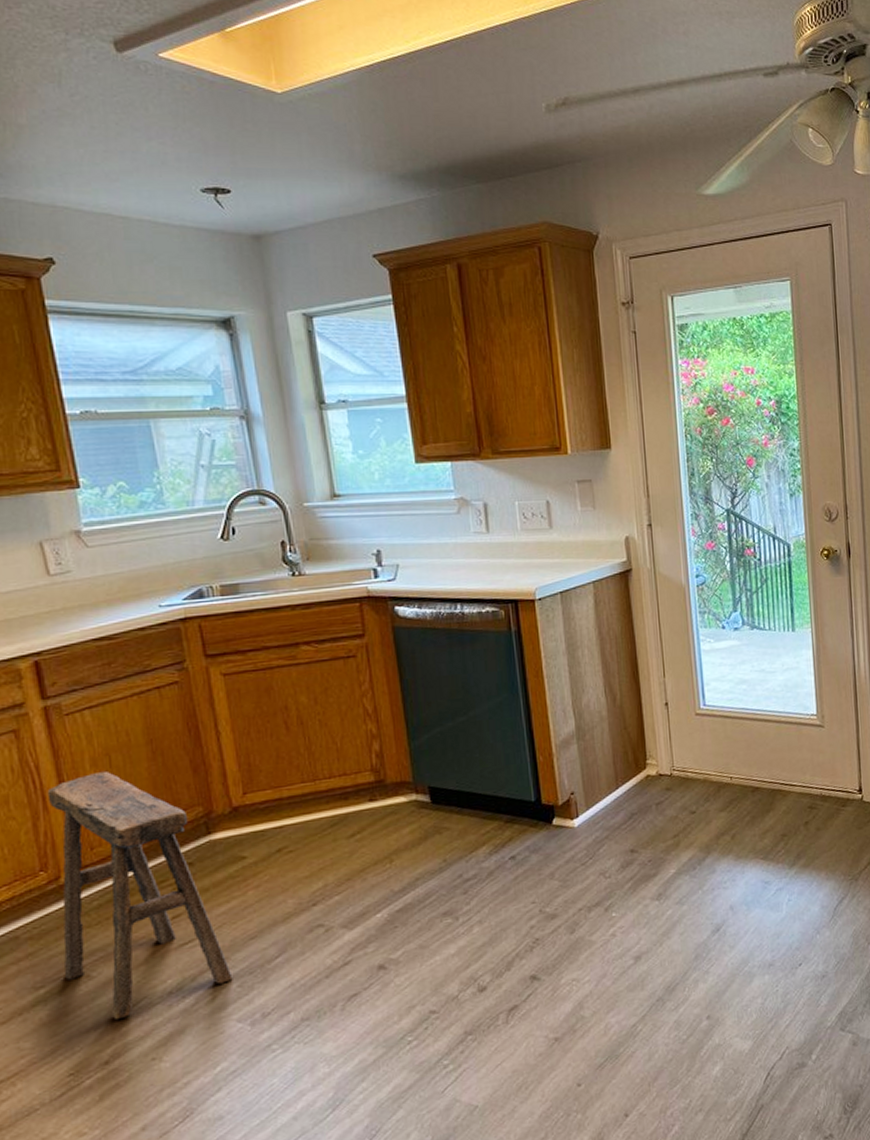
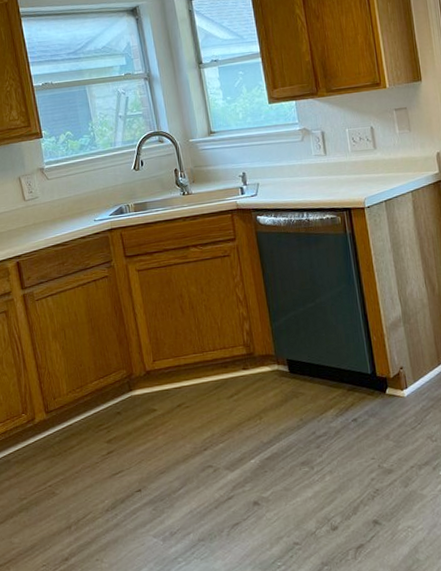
stool: present [47,770,233,1020] -> none [26,341,149,528]

